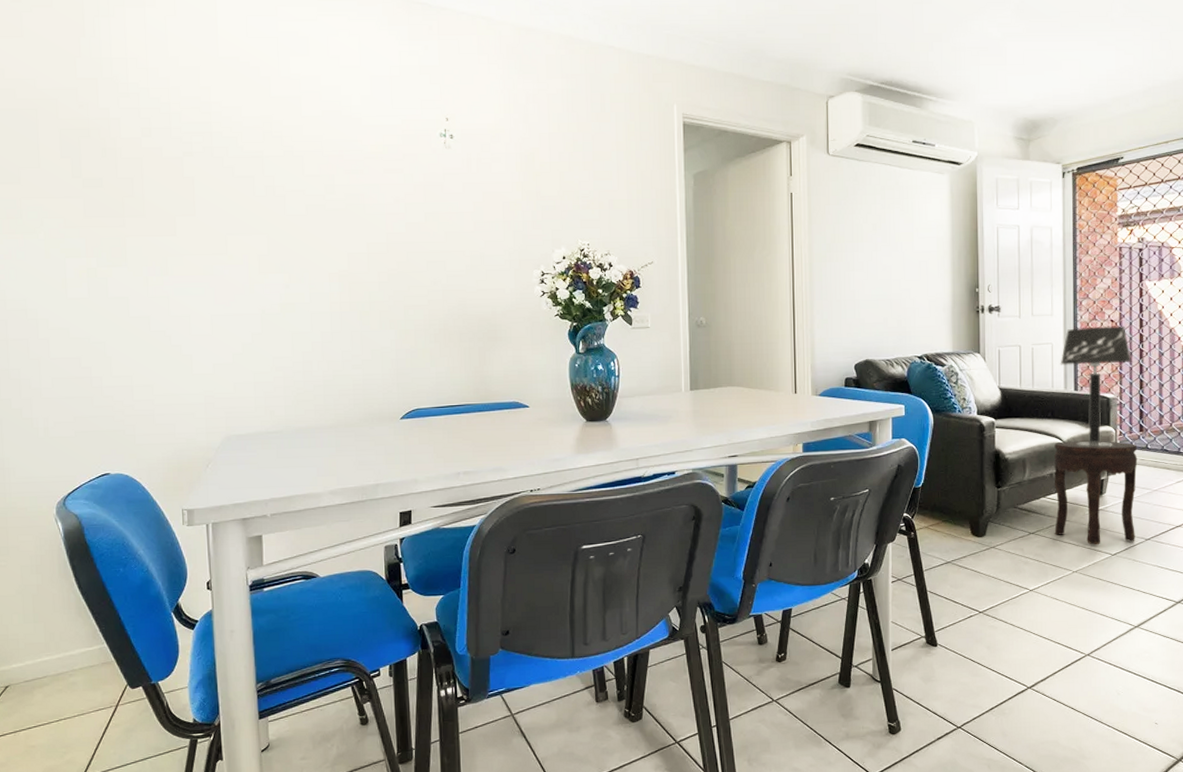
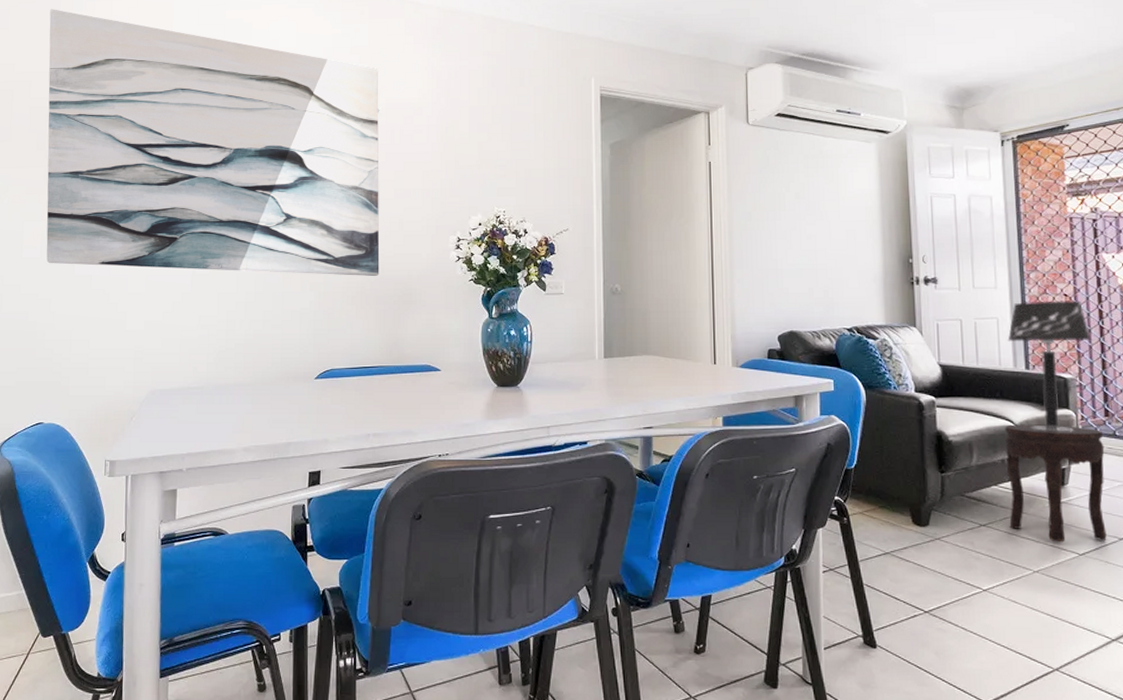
wall art: none [71,15,462,313] -> present [46,9,380,276]

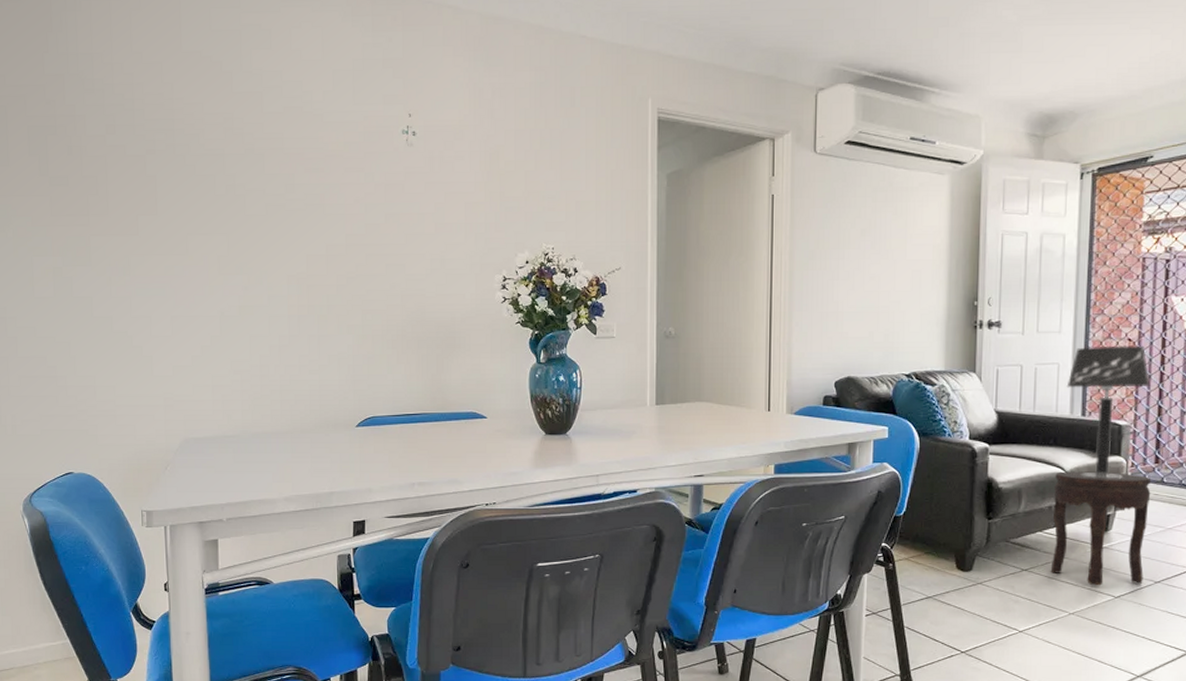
wall art: present [46,9,380,276] -> none [39,9,421,318]

